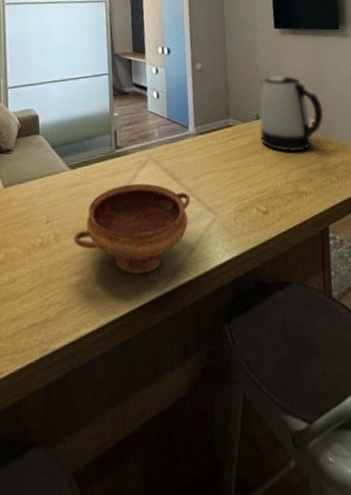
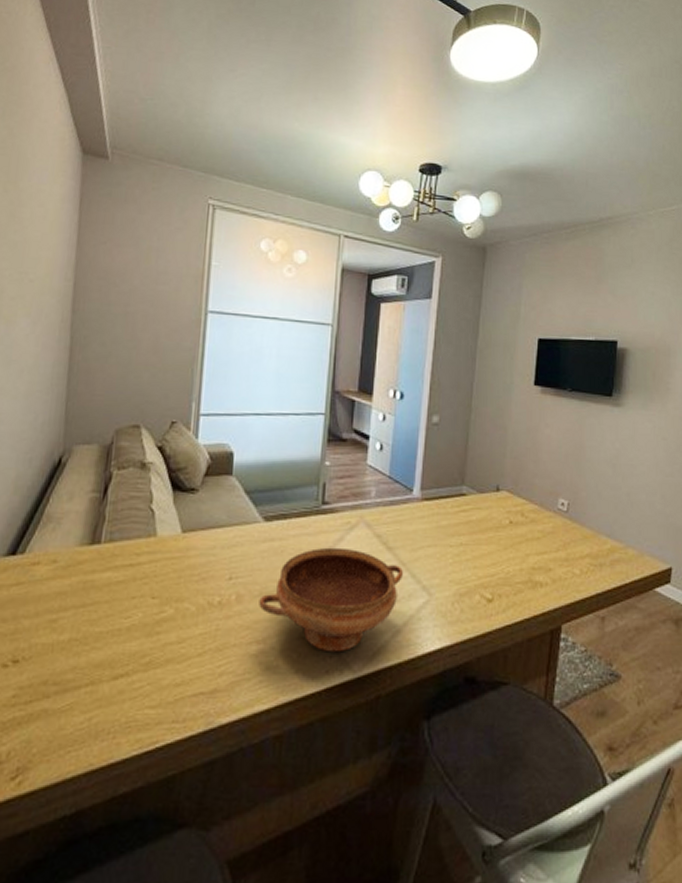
kettle: present [259,75,324,152] -> none [497,442,577,534]

